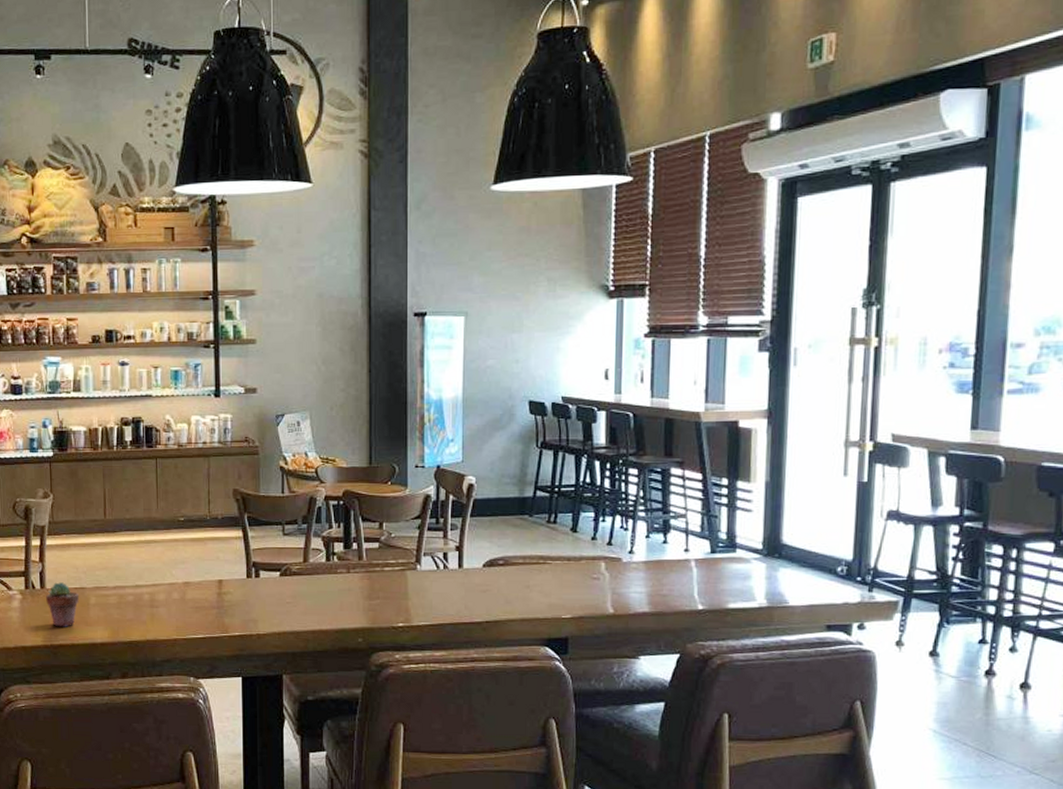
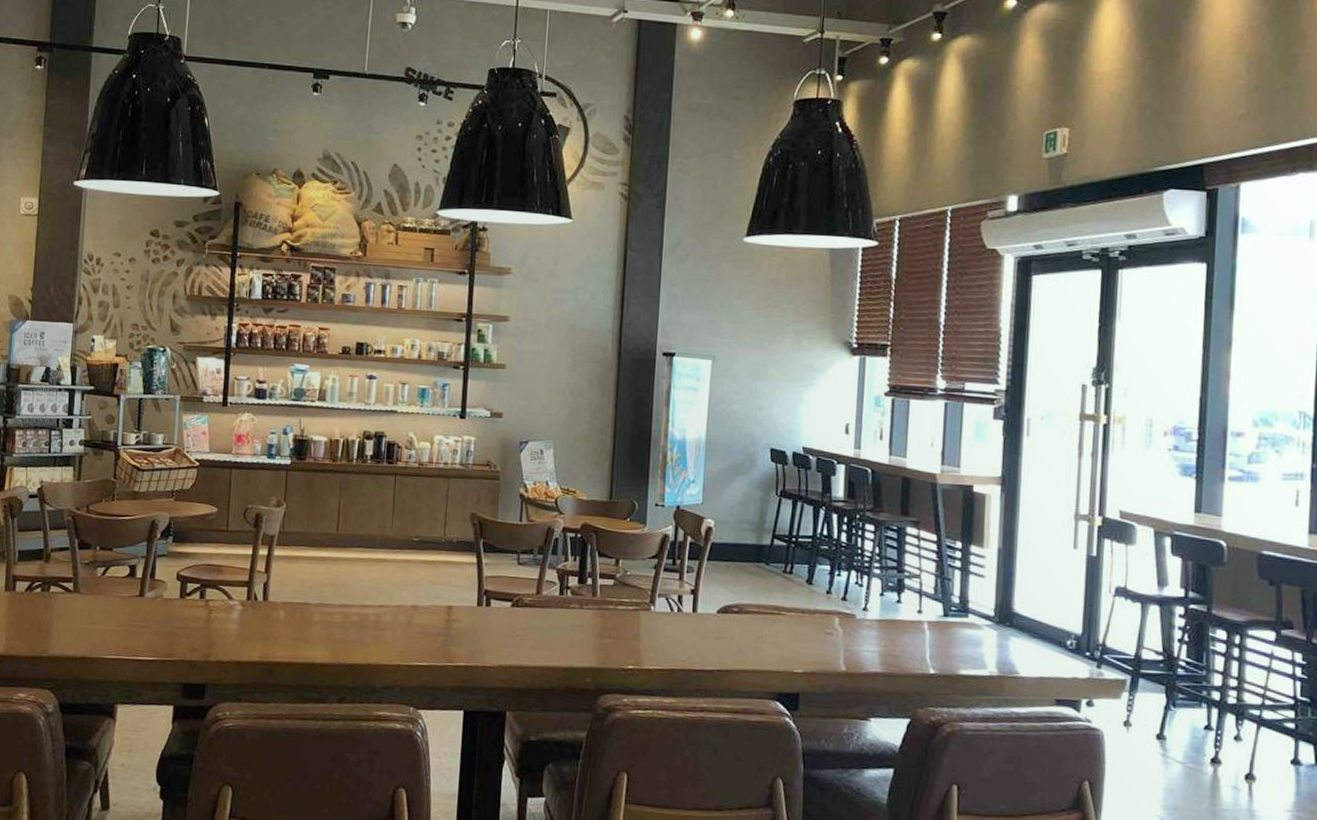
potted succulent: present [46,582,79,627] -> none [267,595,302,644]

